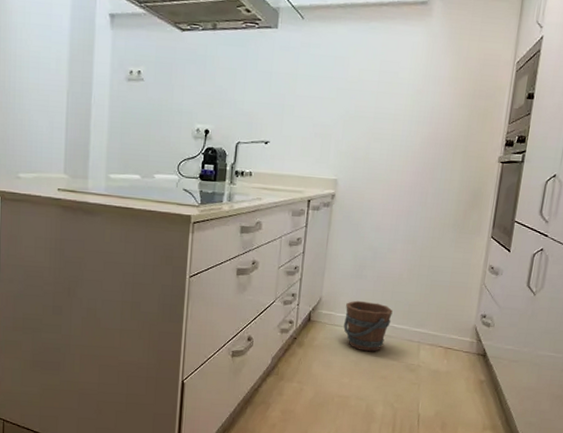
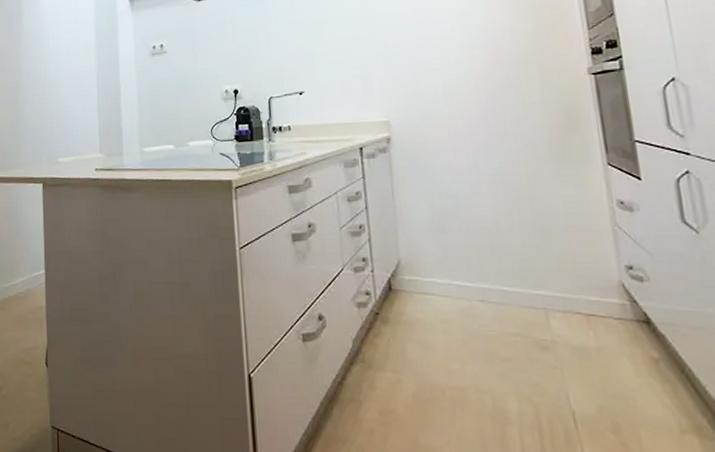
bucket: present [343,300,393,352] -> none [433,260,498,326]

